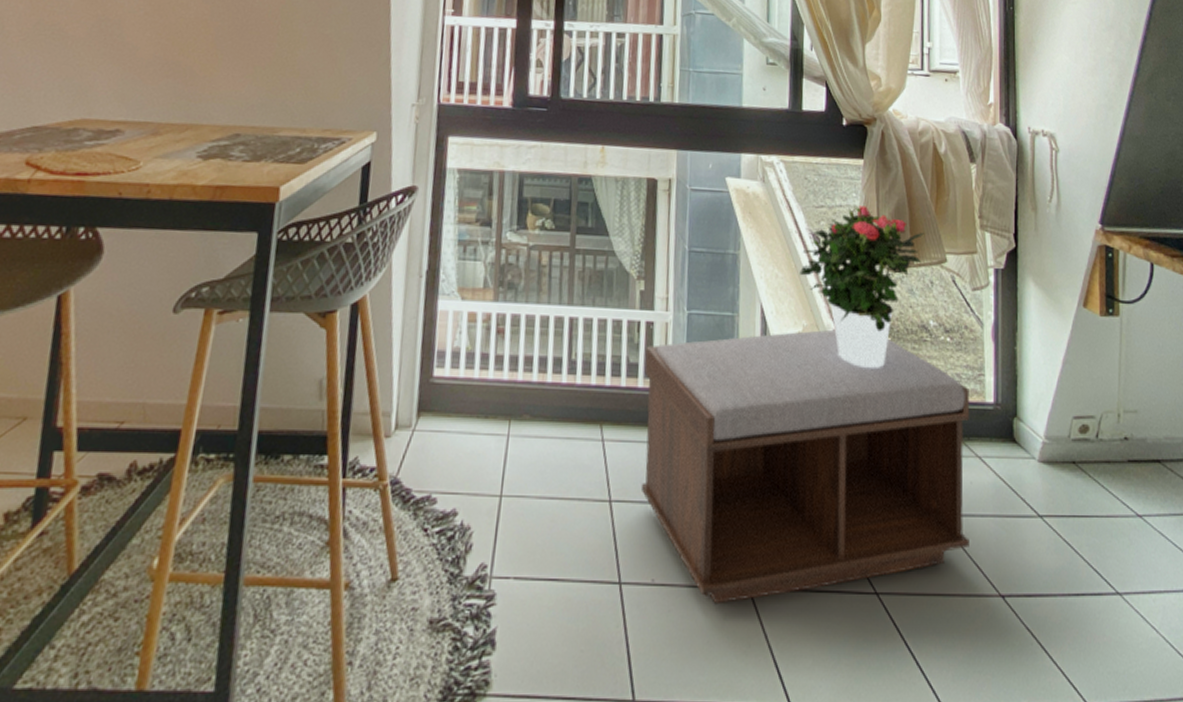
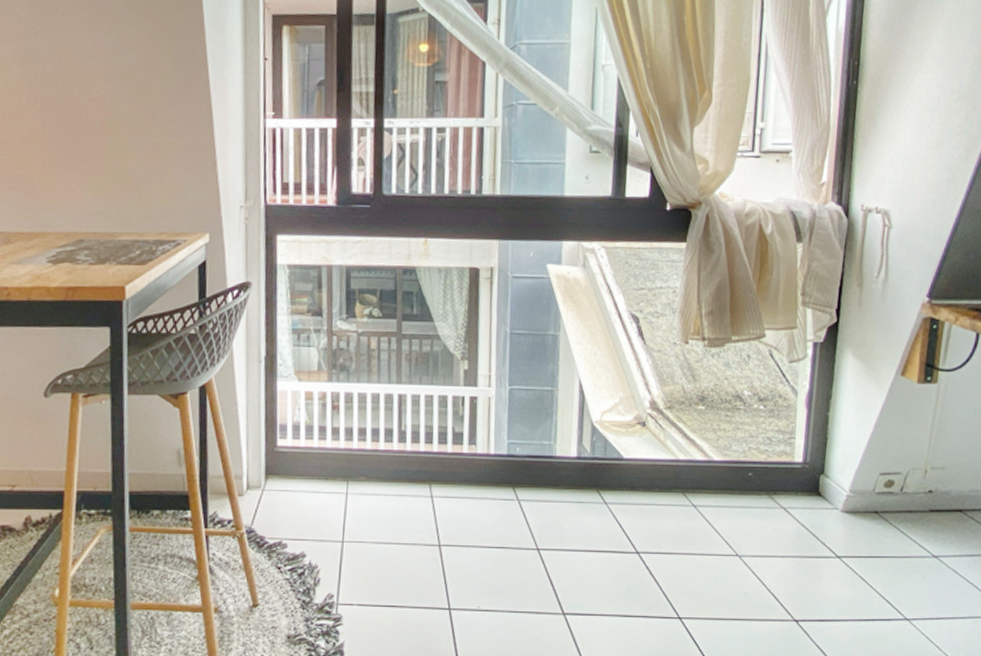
bench: present [640,329,970,605] -> none [466,400,779,626]
potted flower: present [800,205,925,368] -> none [618,286,745,433]

